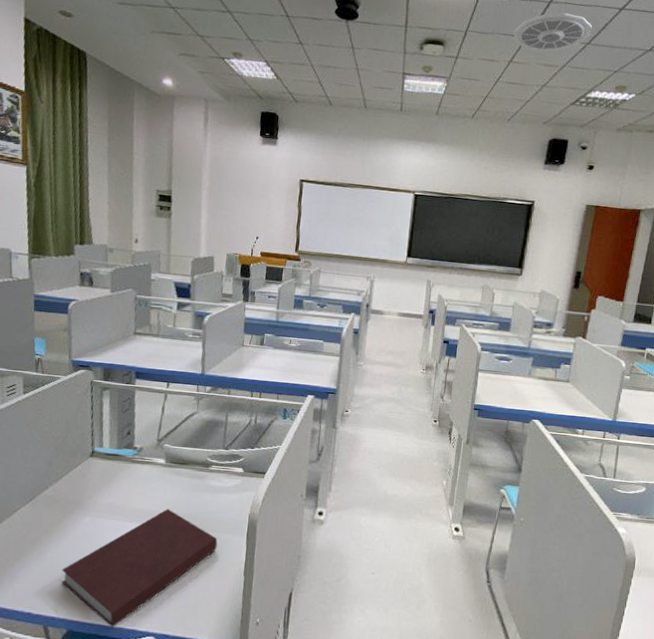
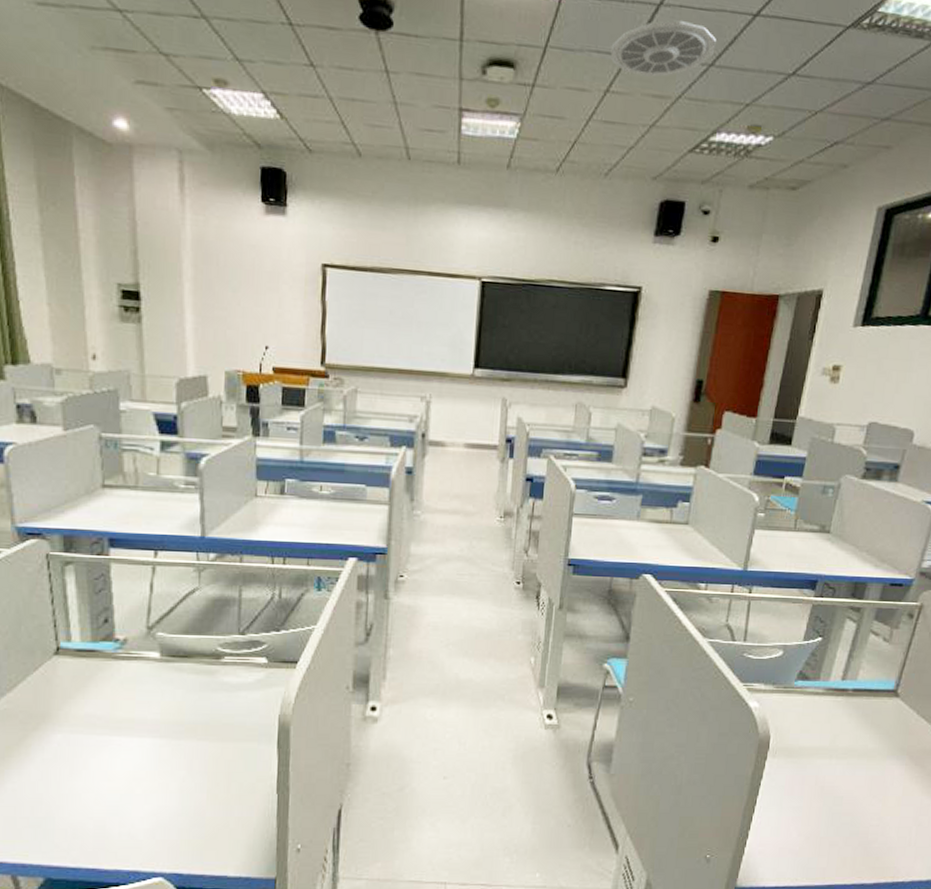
notebook: present [61,508,218,628] -> none [28,716,239,871]

